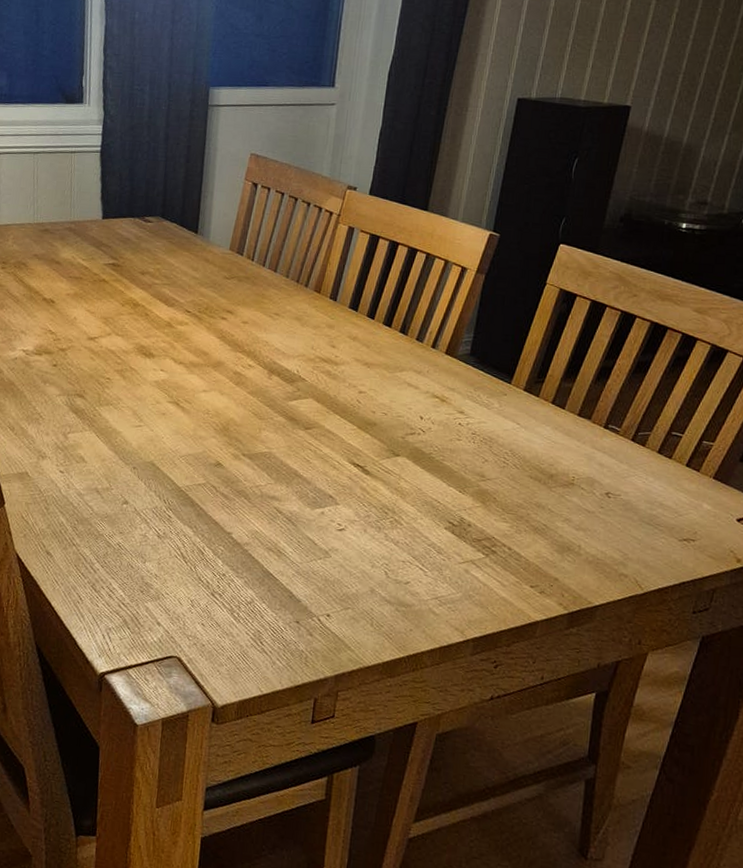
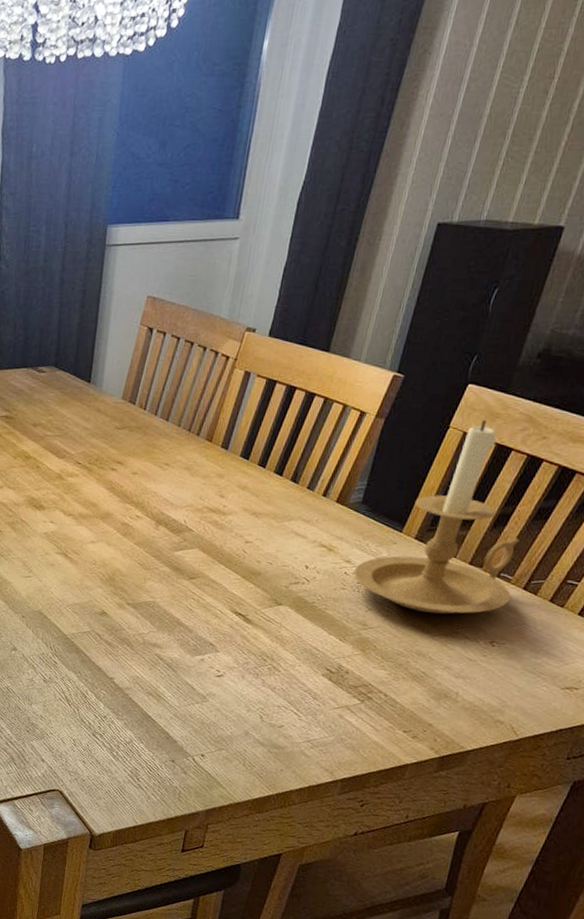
candle holder: none [467,277,623,466] -> present [353,419,520,615]

